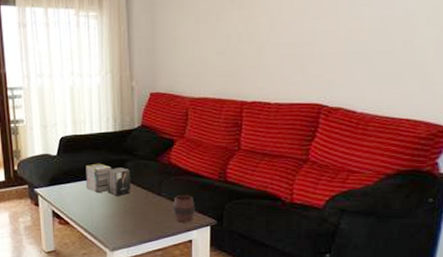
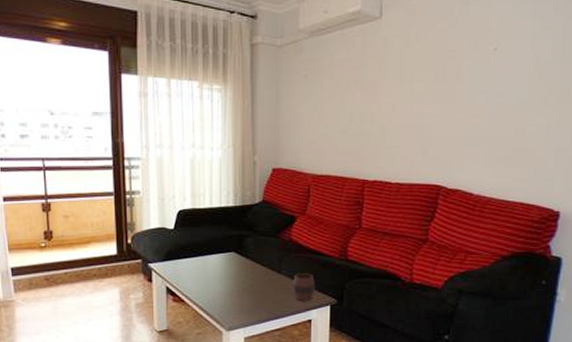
magazine: present [86,163,131,196] -> none [204,238,251,273]

